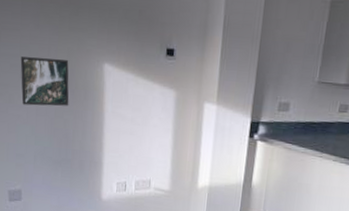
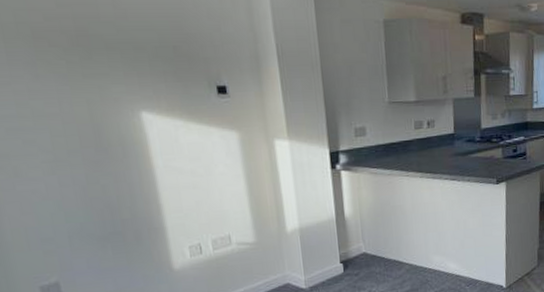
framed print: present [20,57,69,106] -> none [19,114,104,177]

